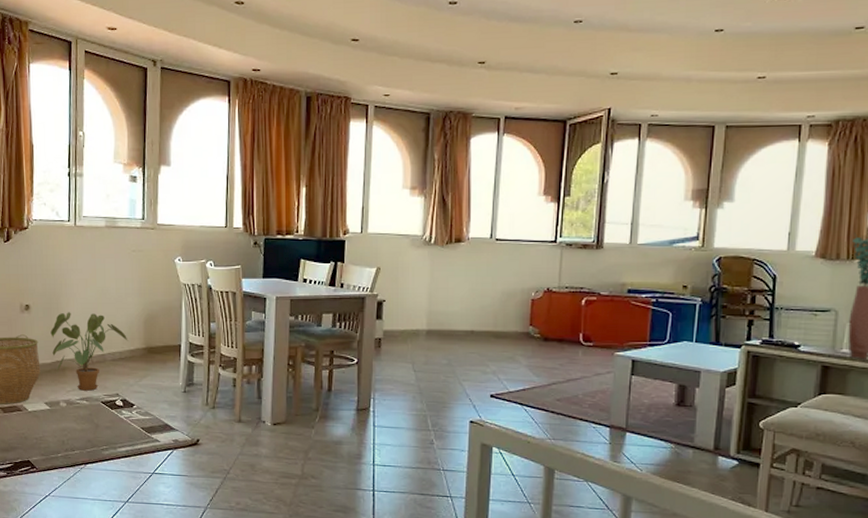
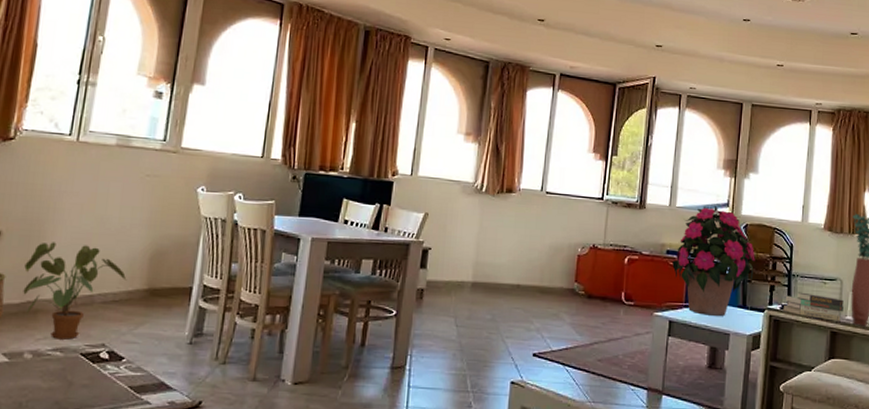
potted flower: none [634,239,731,355] -> present [672,205,755,317]
books: none [764,325,839,355] -> present [783,292,844,321]

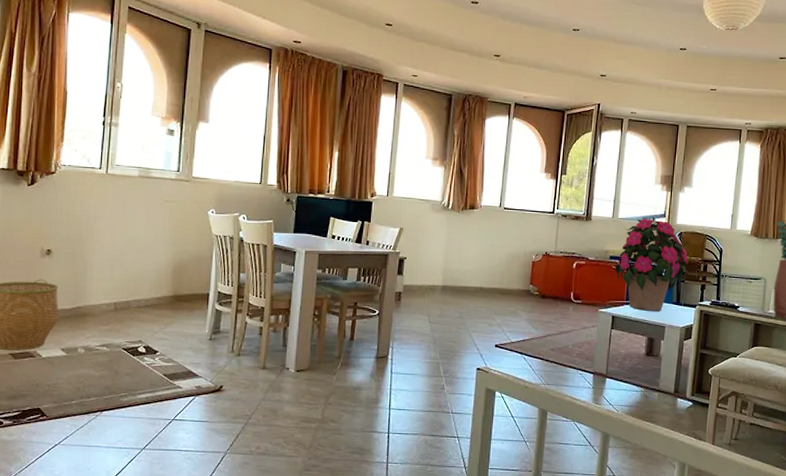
house plant: present [23,242,127,340] -> none [72,258,156,337]
books: present [783,292,844,321] -> none [713,290,767,315]

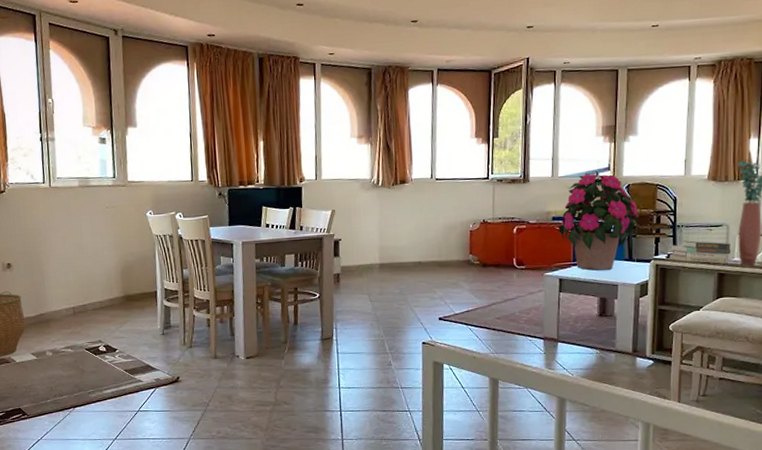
books: none [713,290,767,315] -> present [669,240,730,264]

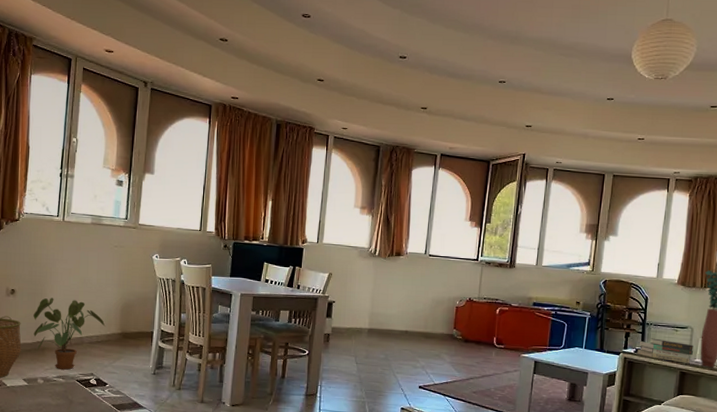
house plant: none [32,267,107,340] -> present [33,298,106,370]
potted flower: present [558,170,639,271] -> none [538,264,613,359]

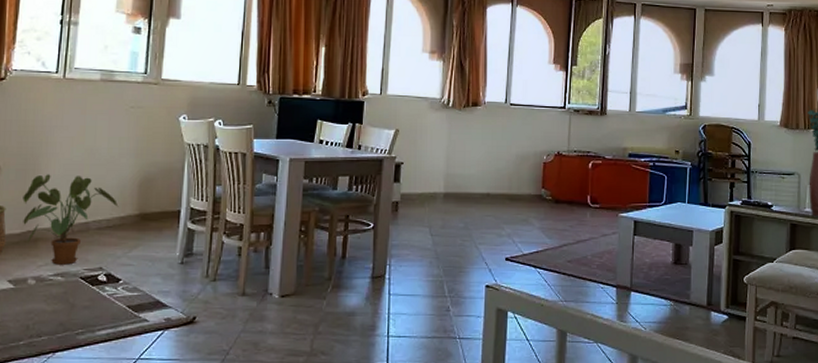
books: present [637,338,693,363] -> none [744,187,802,214]

